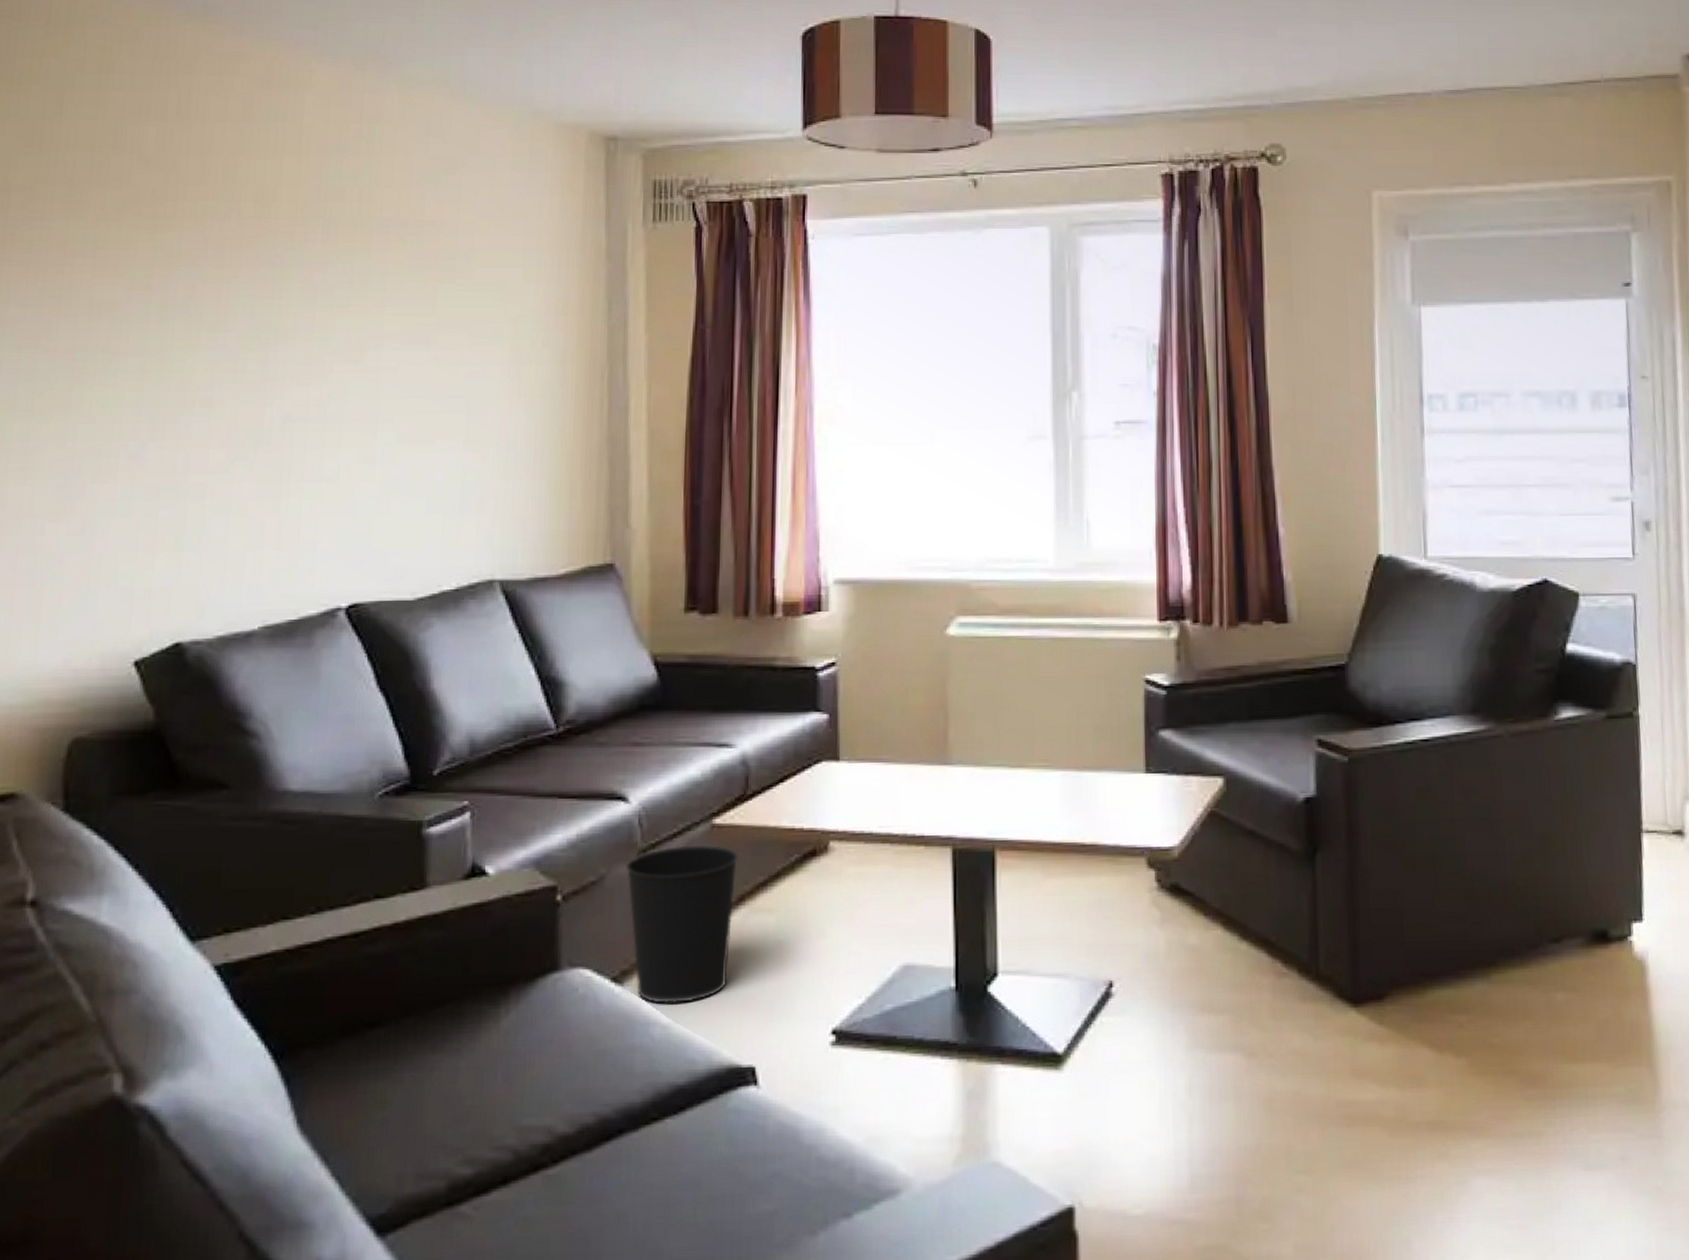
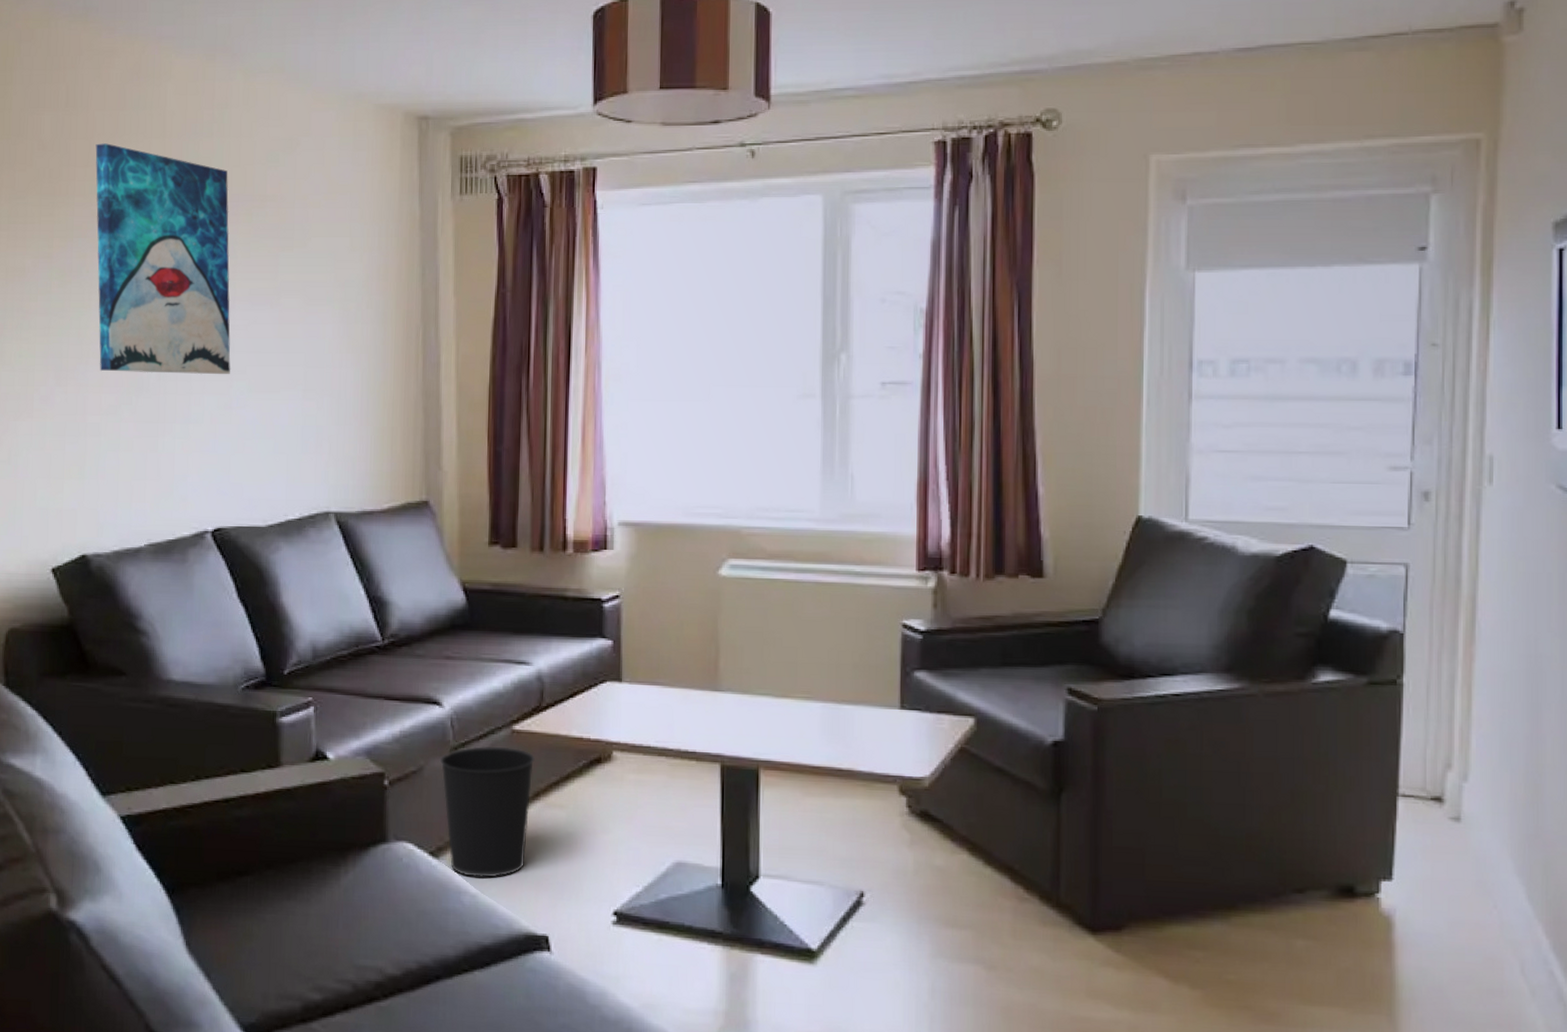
wall art: none [208,159,378,425] -> present [95,143,231,375]

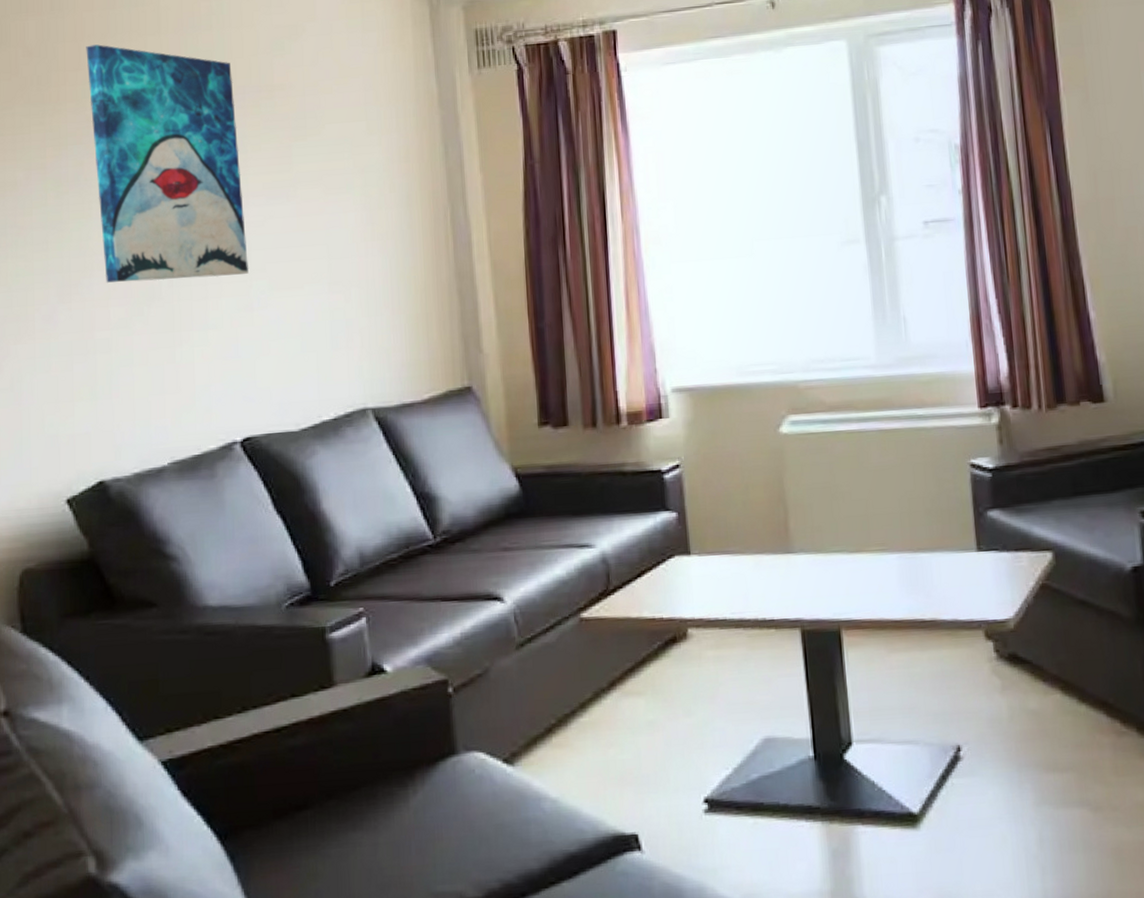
wastebasket: present [439,746,535,878] -> none [505,637,607,781]

